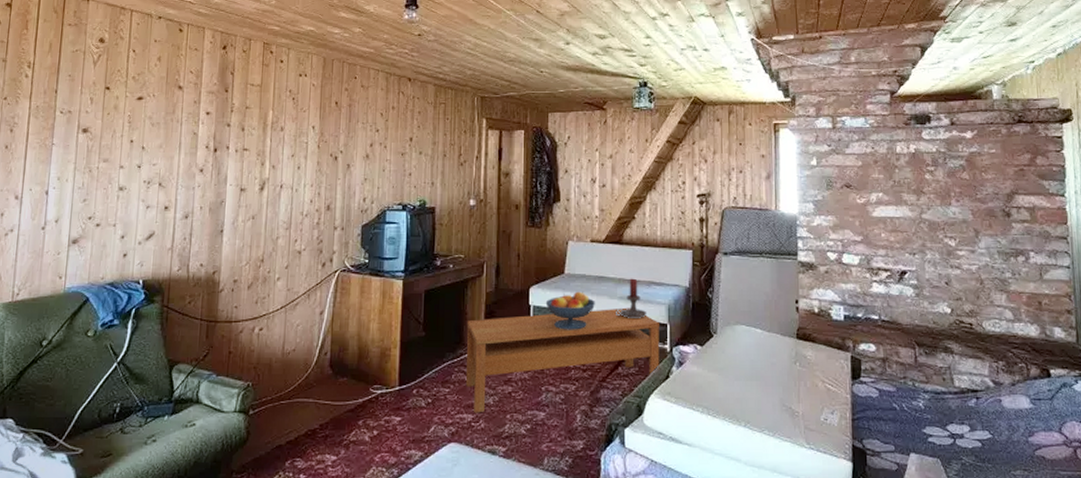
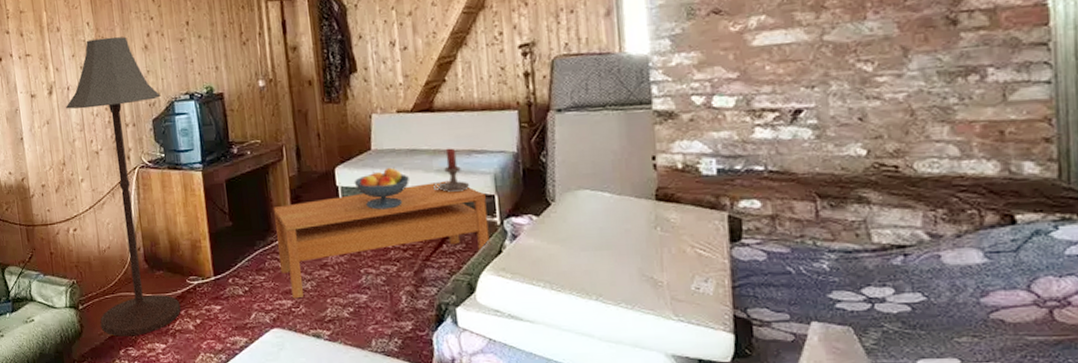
floor lamp: none [269,143,374,446] -> present [65,36,181,337]

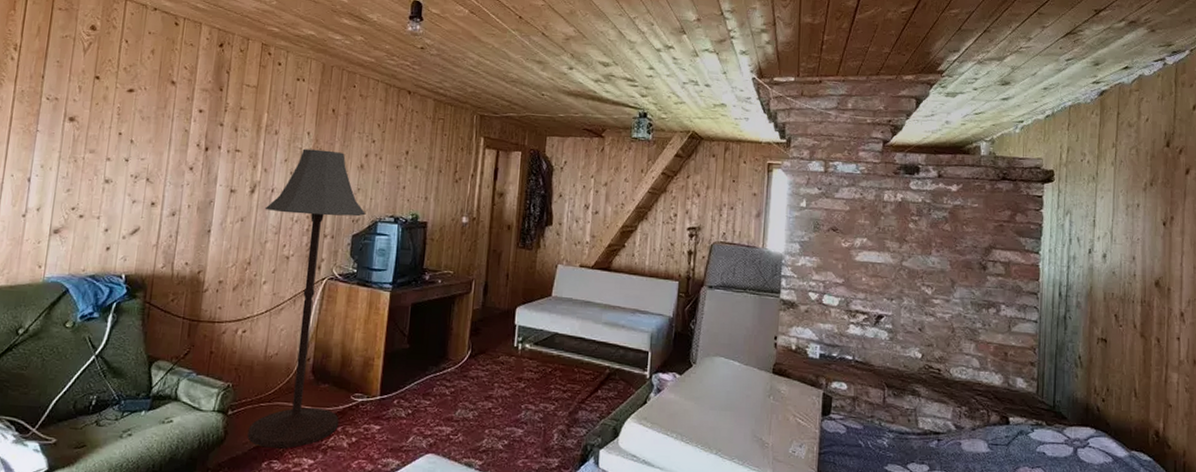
coffee table: present [273,180,490,299] -> none [446,333,641,427]
fruit bowl: present [354,167,409,210] -> none [531,314,580,352]
candle holder: present [434,148,470,192] -> none [599,305,630,344]

